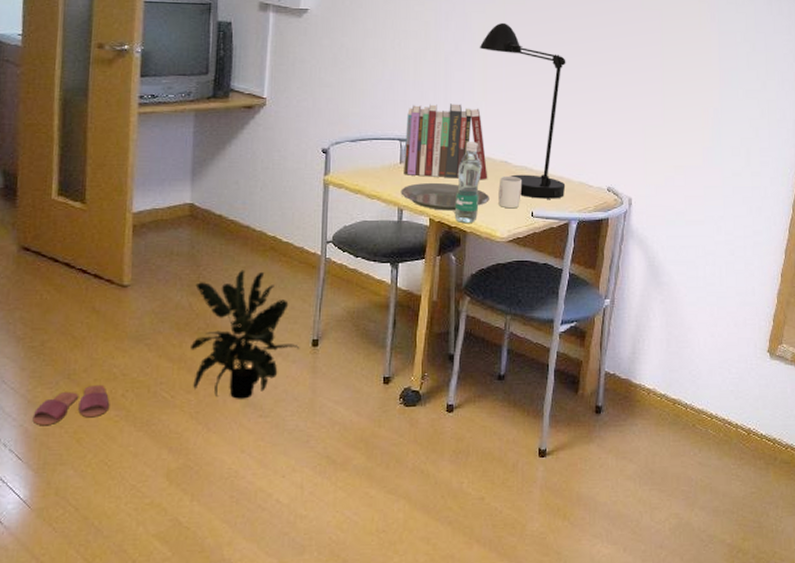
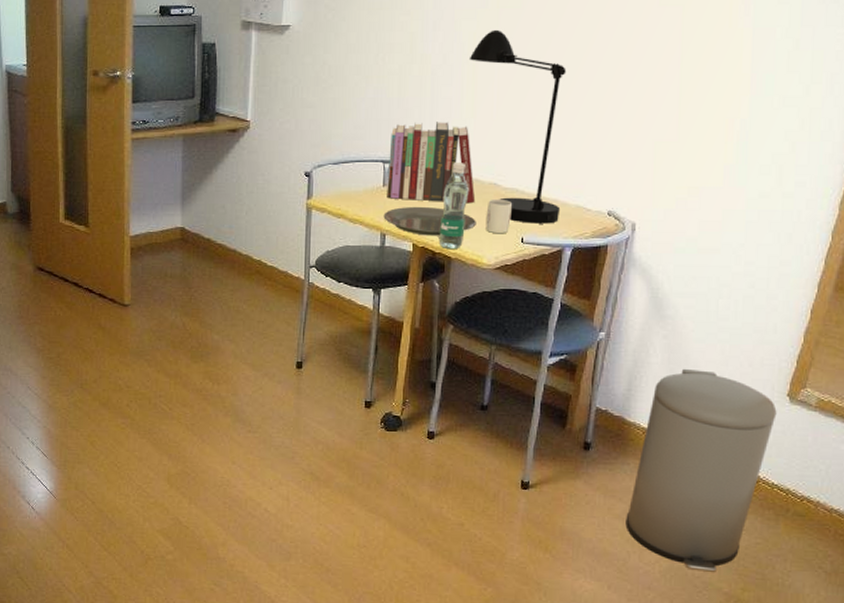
slippers: present [32,384,110,426] -> none [54,394,117,429]
potted plant: present [191,270,300,399] -> none [185,292,285,415]
pedal bin: none [637,330,760,526] -> present [625,368,777,573]

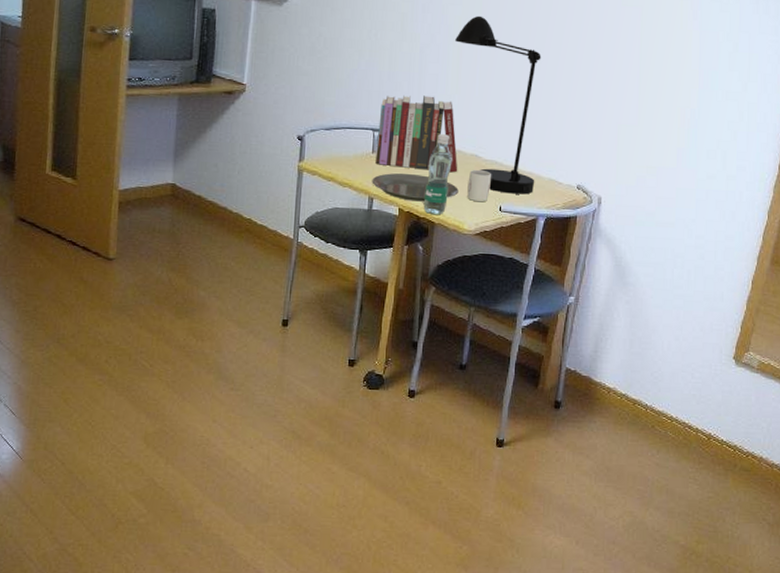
pedal bin: present [625,368,777,573] -> none [592,332,725,527]

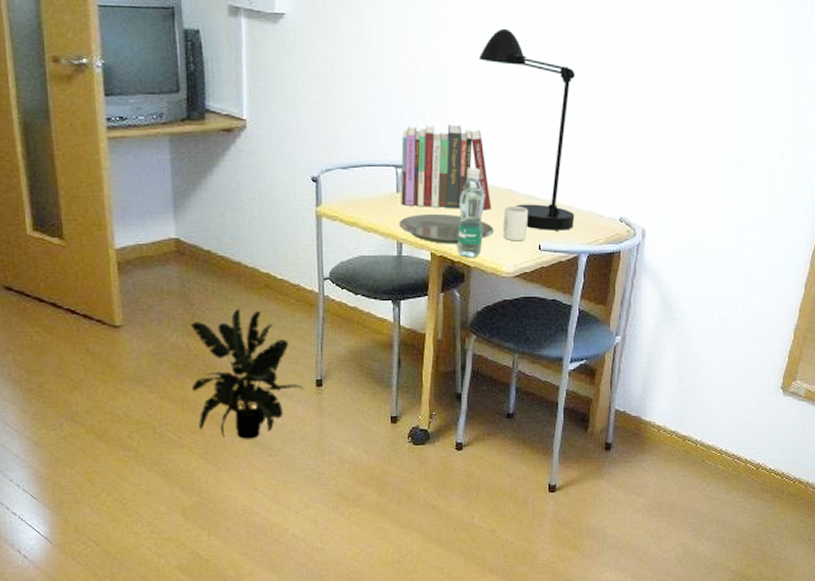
potted plant: none [169,249,271,372] -> present [190,309,304,439]

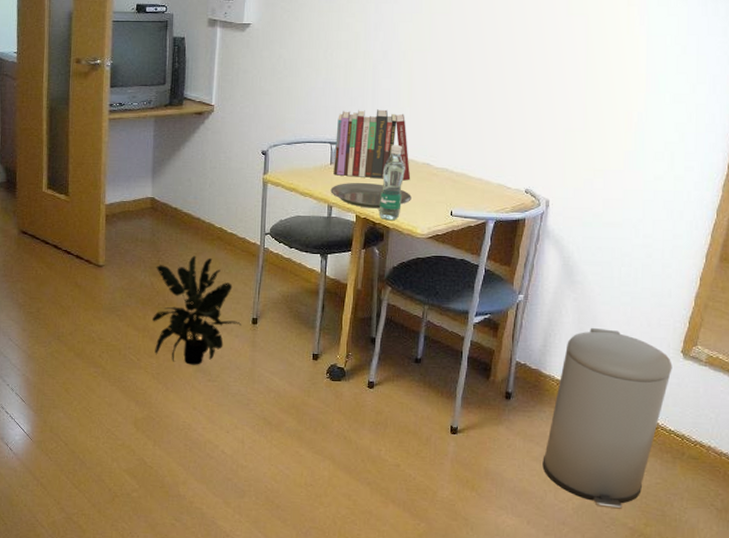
desk lamp: present [478,28,575,231] -> none [405,31,489,200]
mug: present [503,205,529,242] -> none [420,177,443,208]
pedal bin: none [645,367,772,554] -> present [542,327,672,510]

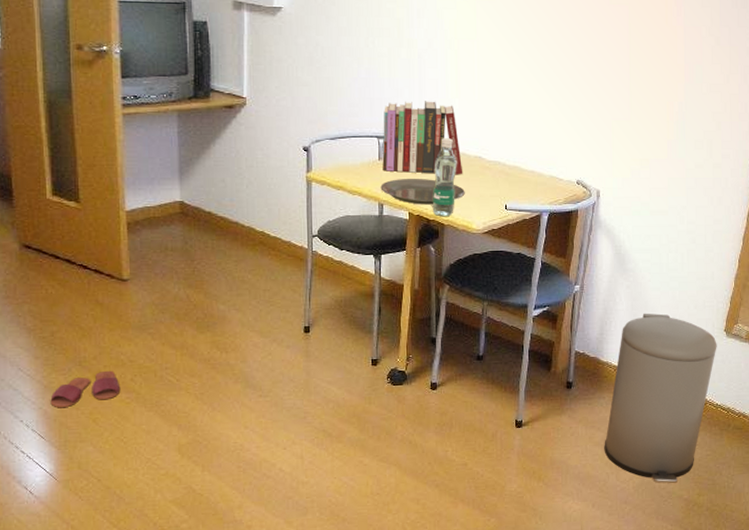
slippers: none [32,346,90,377] -> present [50,370,121,408]
potted plant: present [152,256,242,365] -> none [191,263,293,381]

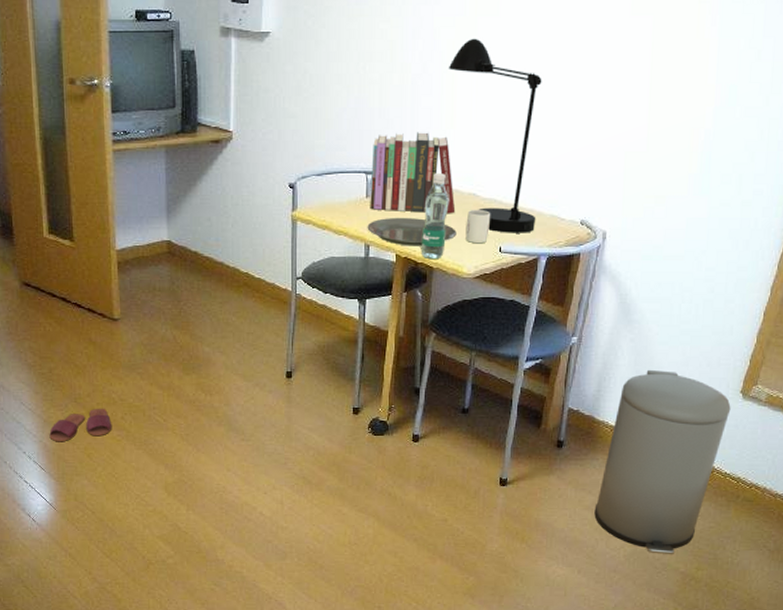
desk lamp: none [451,19,537,192] -> present [448,38,542,233]
mug: none [473,170,496,202] -> present [466,209,491,244]

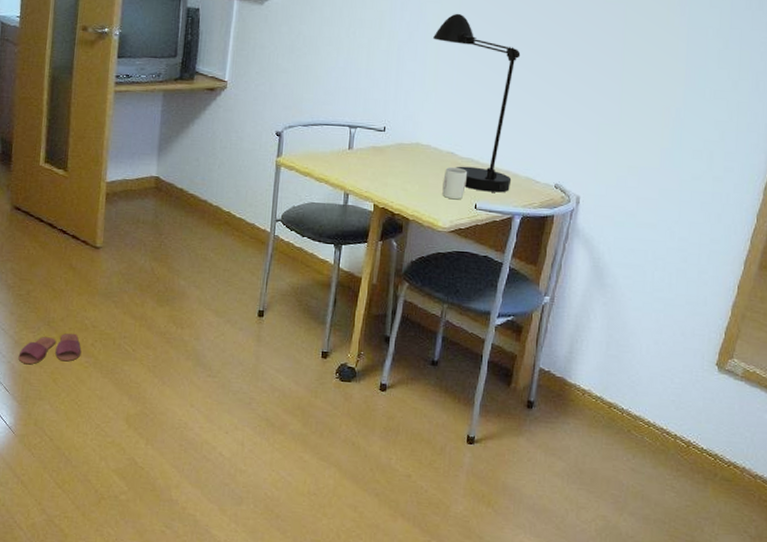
plate: present [367,217,456,246] -> none [347,169,434,198]
books: present [370,132,456,214] -> none [351,93,434,170]
bottle: present [421,173,449,260] -> none [398,131,428,212]
pedal bin: present [594,369,731,555] -> none [564,334,706,534]

